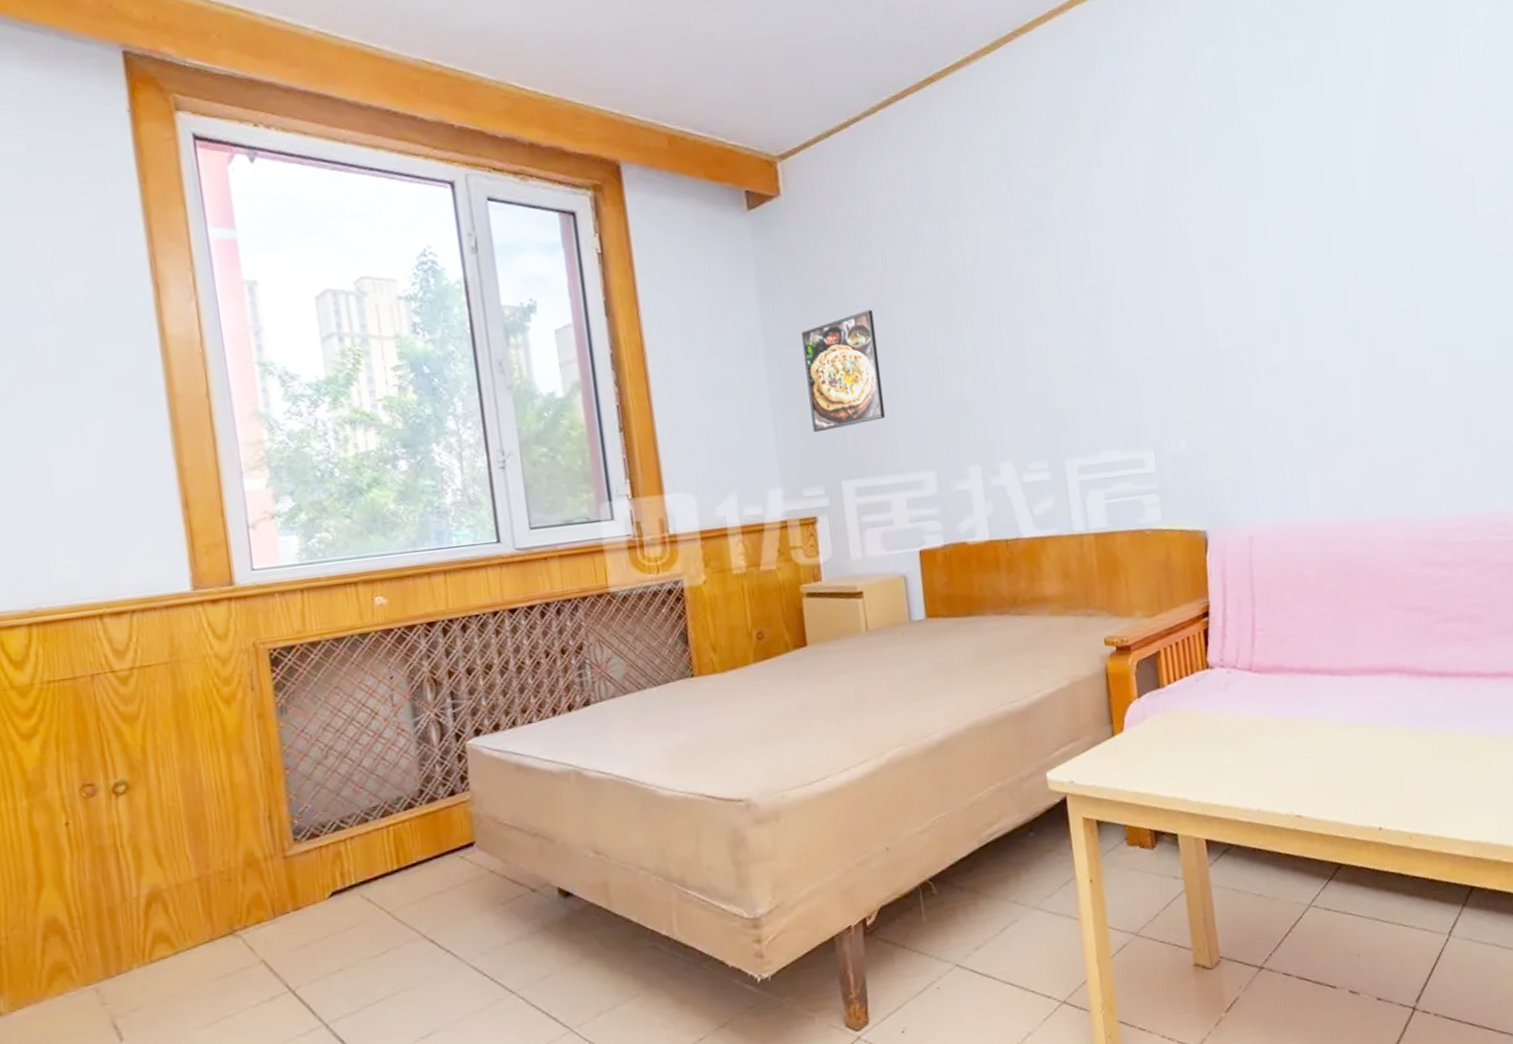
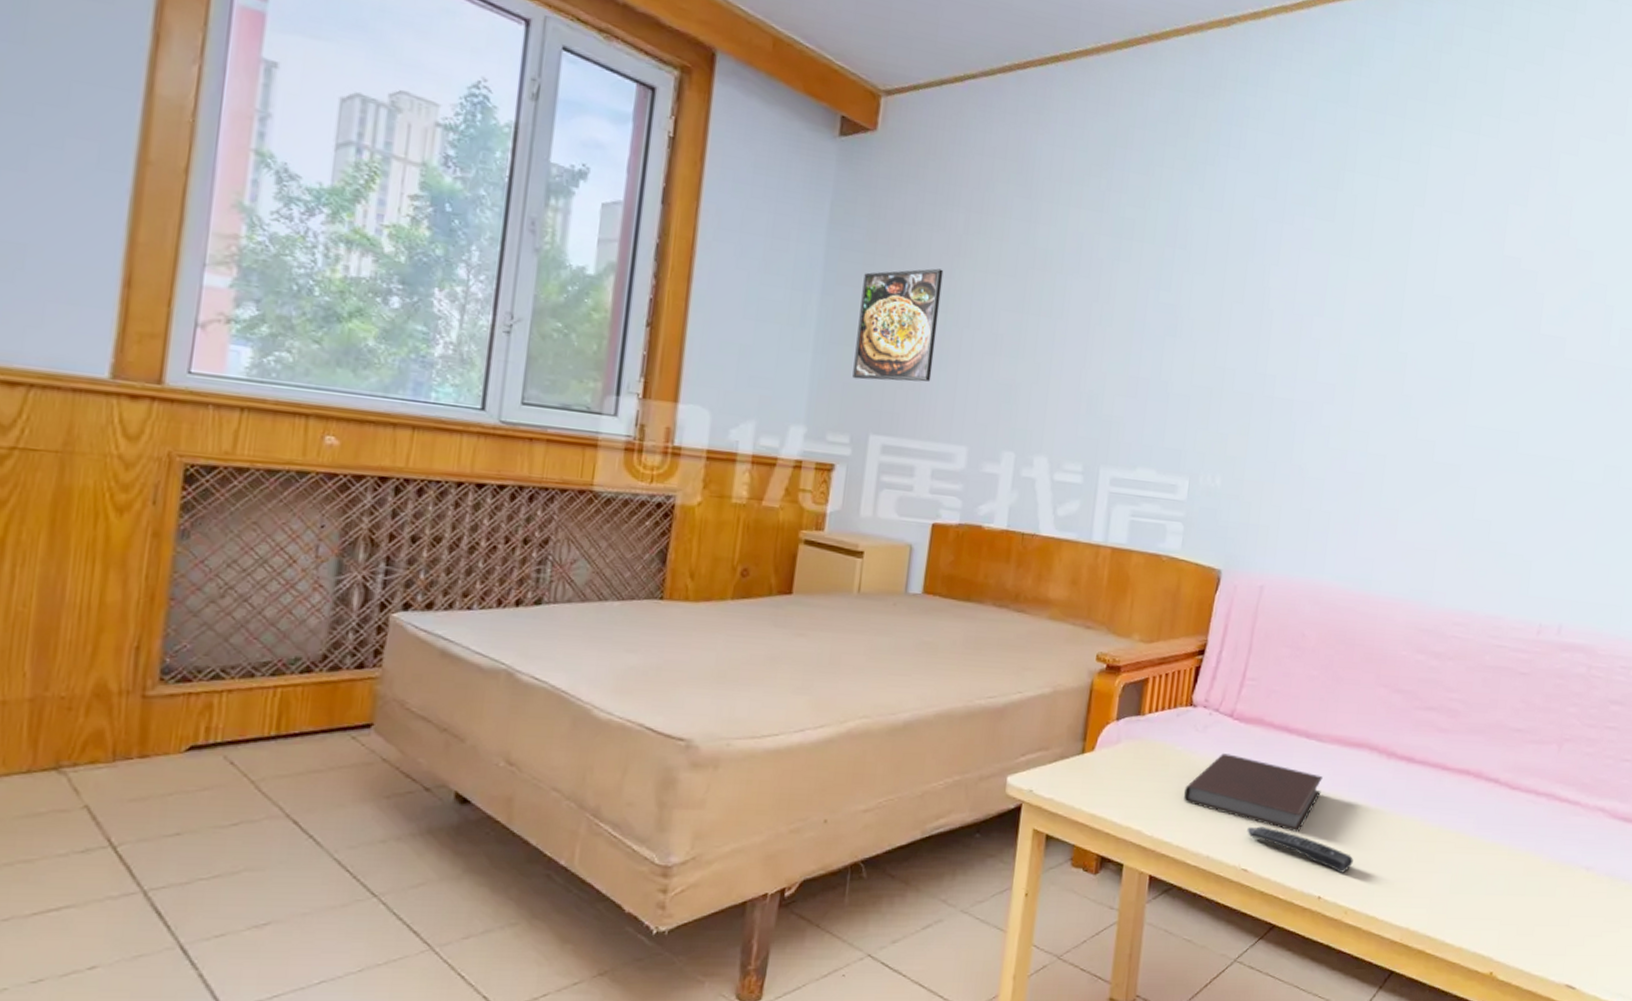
notebook: none [1220,706,1358,770] -> present [1184,753,1323,832]
remote control: none [1291,770,1407,800] -> present [1247,826,1353,873]

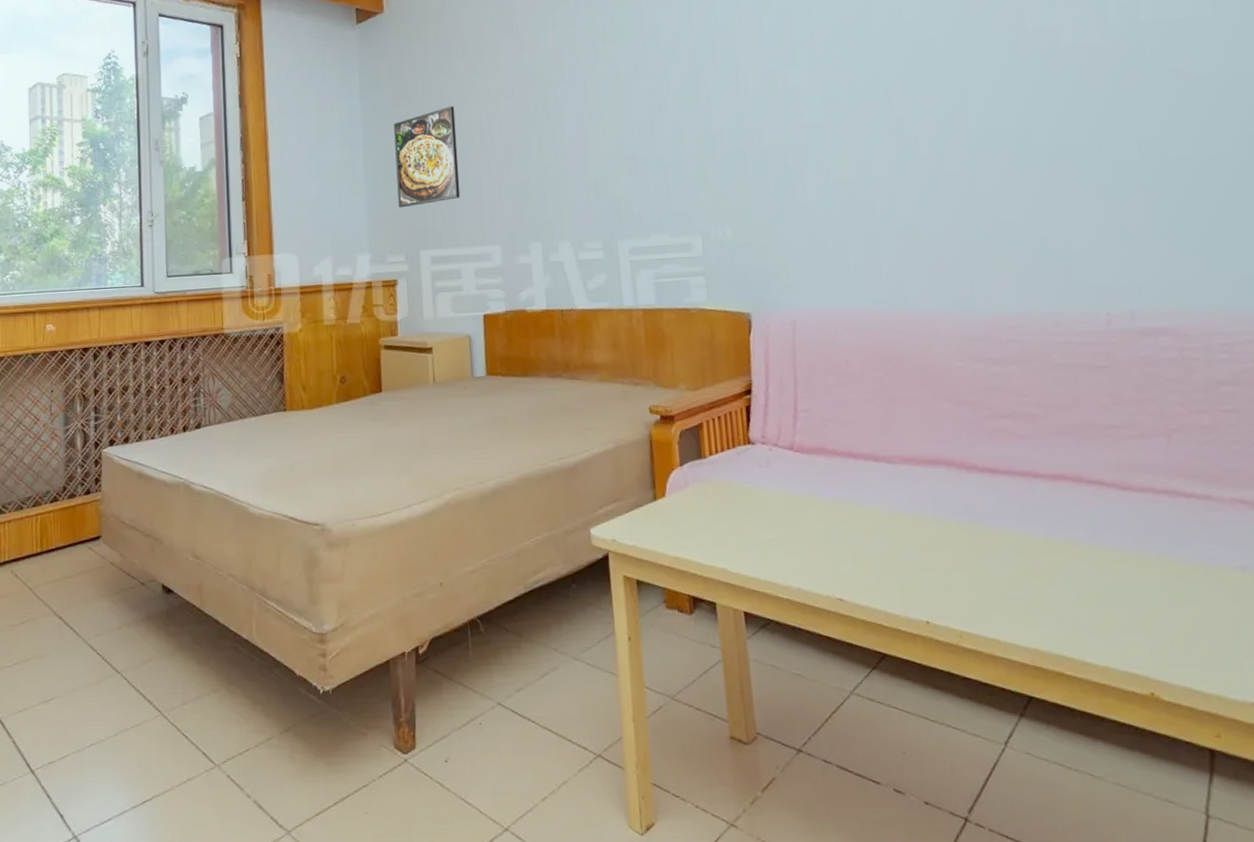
notebook: present [1184,753,1323,832] -> none [761,485,903,557]
remote control: present [1247,826,1353,873] -> none [833,554,956,595]

